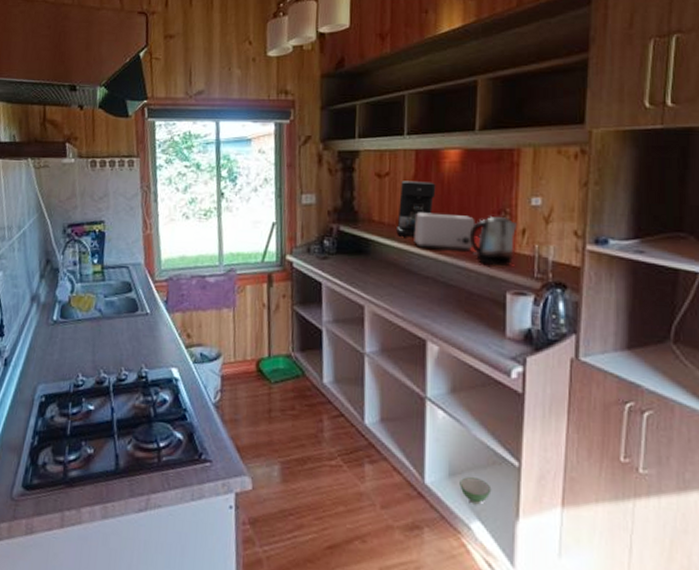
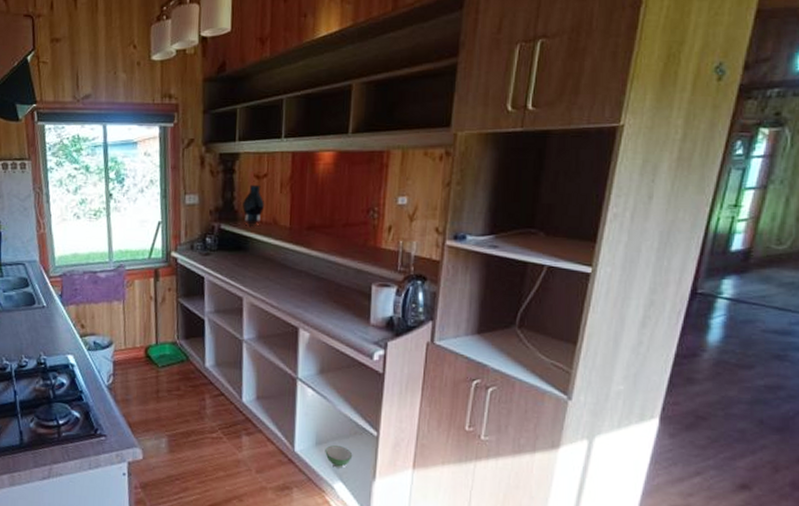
vase: none [363,183,388,228] -> present [242,184,265,226]
coffee maker: present [396,181,436,237] -> none [273,181,311,235]
toaster: present [414,212,475,252] -> none [289,211,346,248]
kettle: present [469,215,518,267] -> none [339,214,385,261]

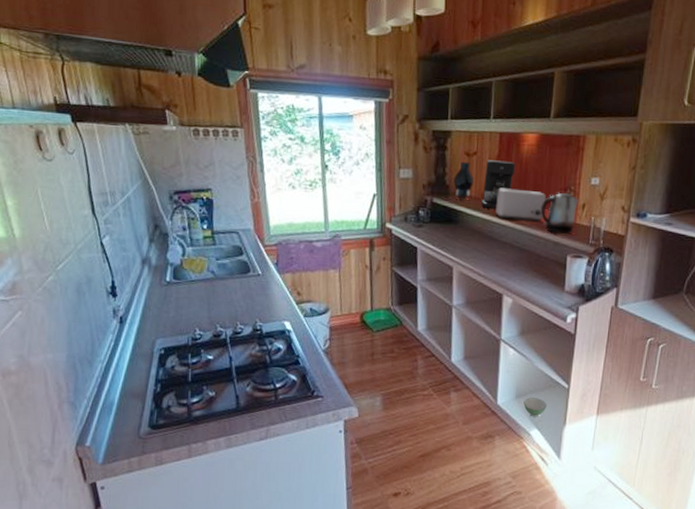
coffee maker: none [273,181,311,235] -> present [481,160,516,209]
toaster: none [289,211,346,248] -> present [495,188,546,222]
kettle: none [339,214,385,261] -> present [540,192,580,235]

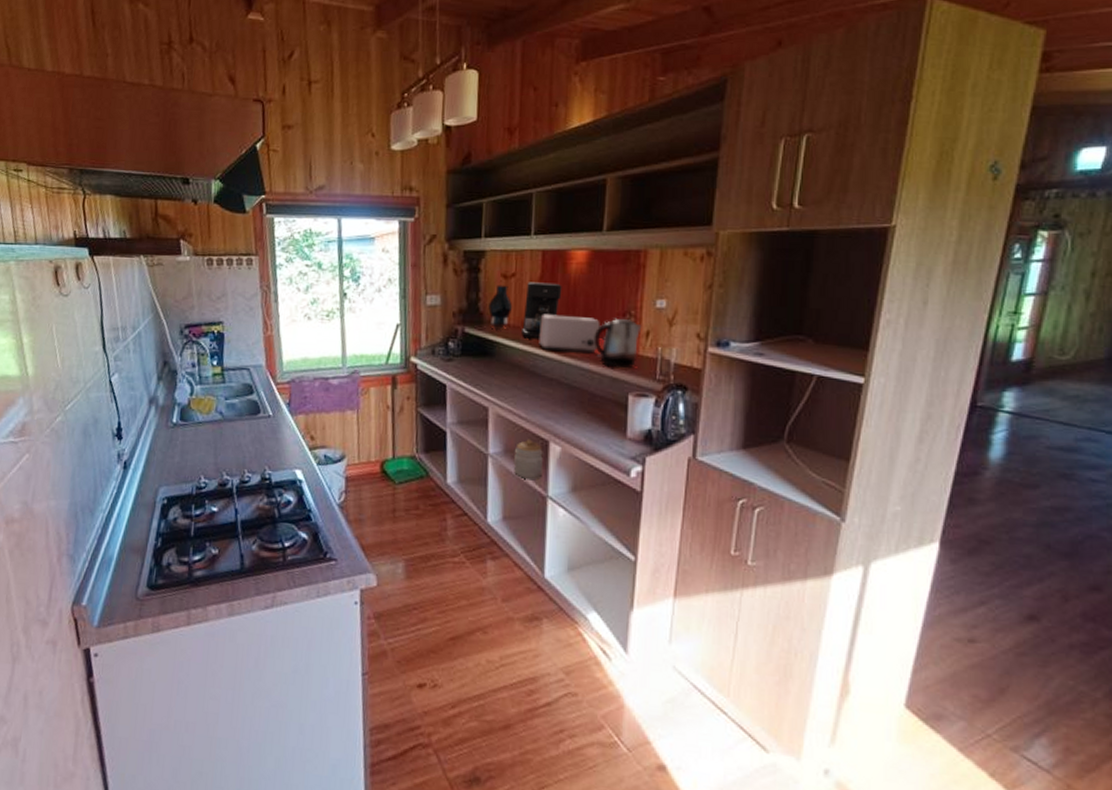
jar: none [474,293,498,327] -> present [514,439,543,480]
bowl: present [523,398,547,417] -> none [578,571,608,597]

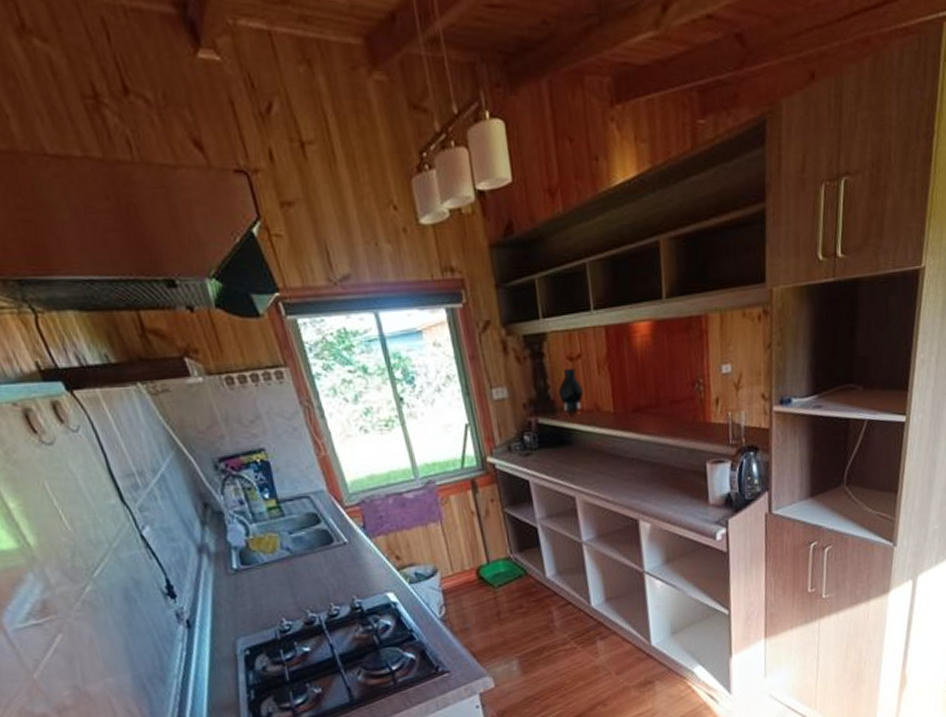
jar: present [514,439,543,480] -> none [607,521,636,561]
coffee maker: present [522,282,562,339] -> none [594,360,631,422]
toaster: present [539,314,600,354] -> none [614,391,672,431]
kettle: present [593,317,642,369] -> none [667,388,711,439]

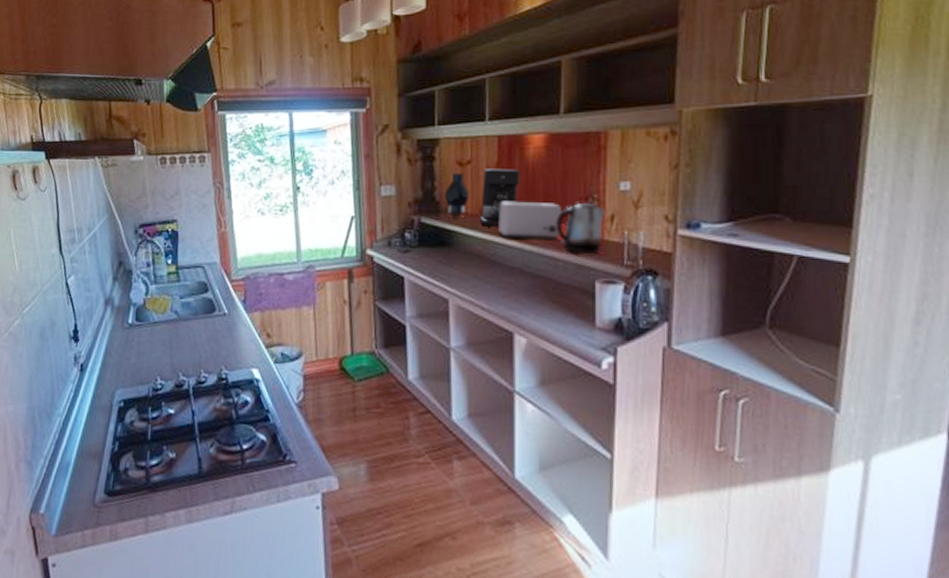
coffee maker: none [594,360,631,422] -> present [480,168,520,227]
toaster: none [614,391,672,431] -> present [498,201,562,240]
kettle: none [667,388,711,439] -> present [555,202,606,255]

